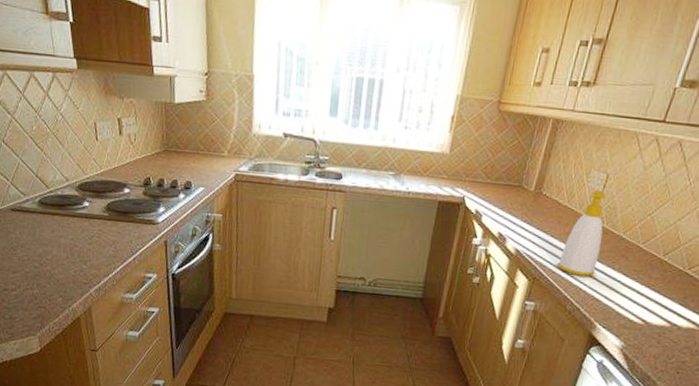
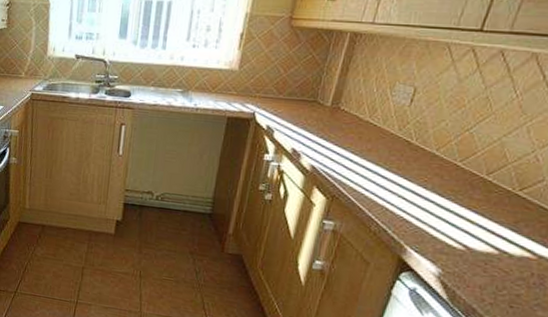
soap bottle: present [557,190,606,276] -> none [359,105,414,196]

